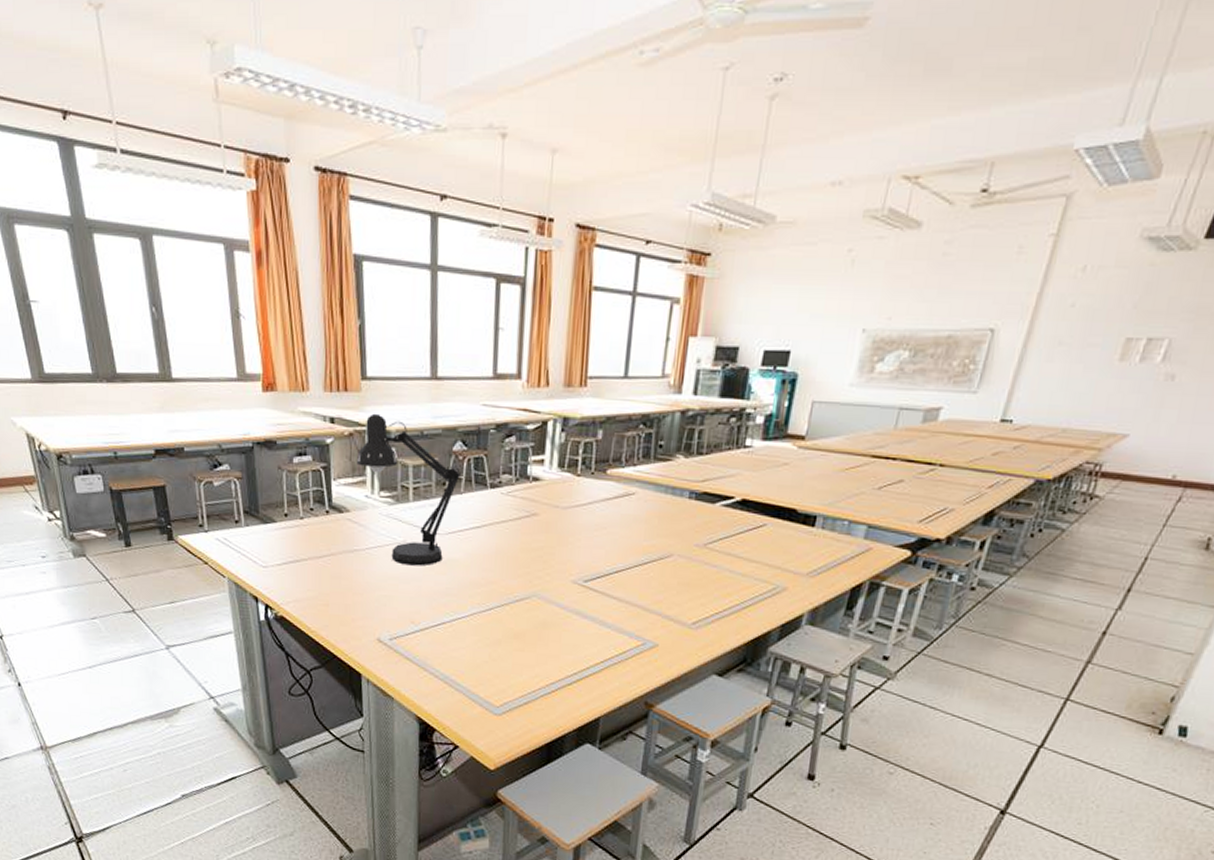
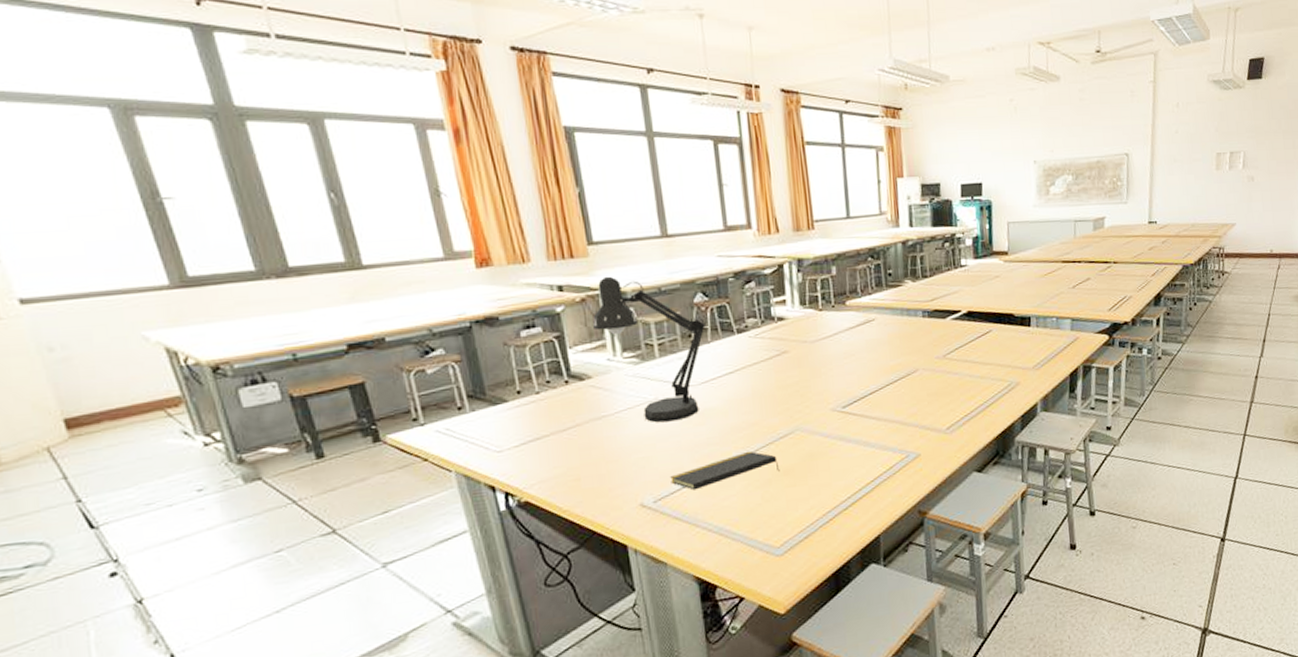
notepad: none [407,608,511,636] -> present [670,451,780,491]

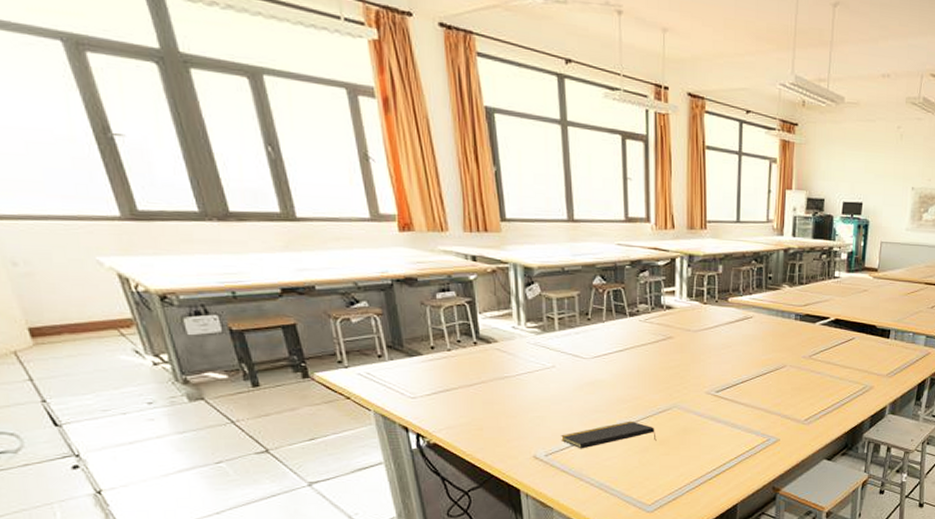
desk lamp: present [592,276,706,423] -> none [500,252,602,388]

